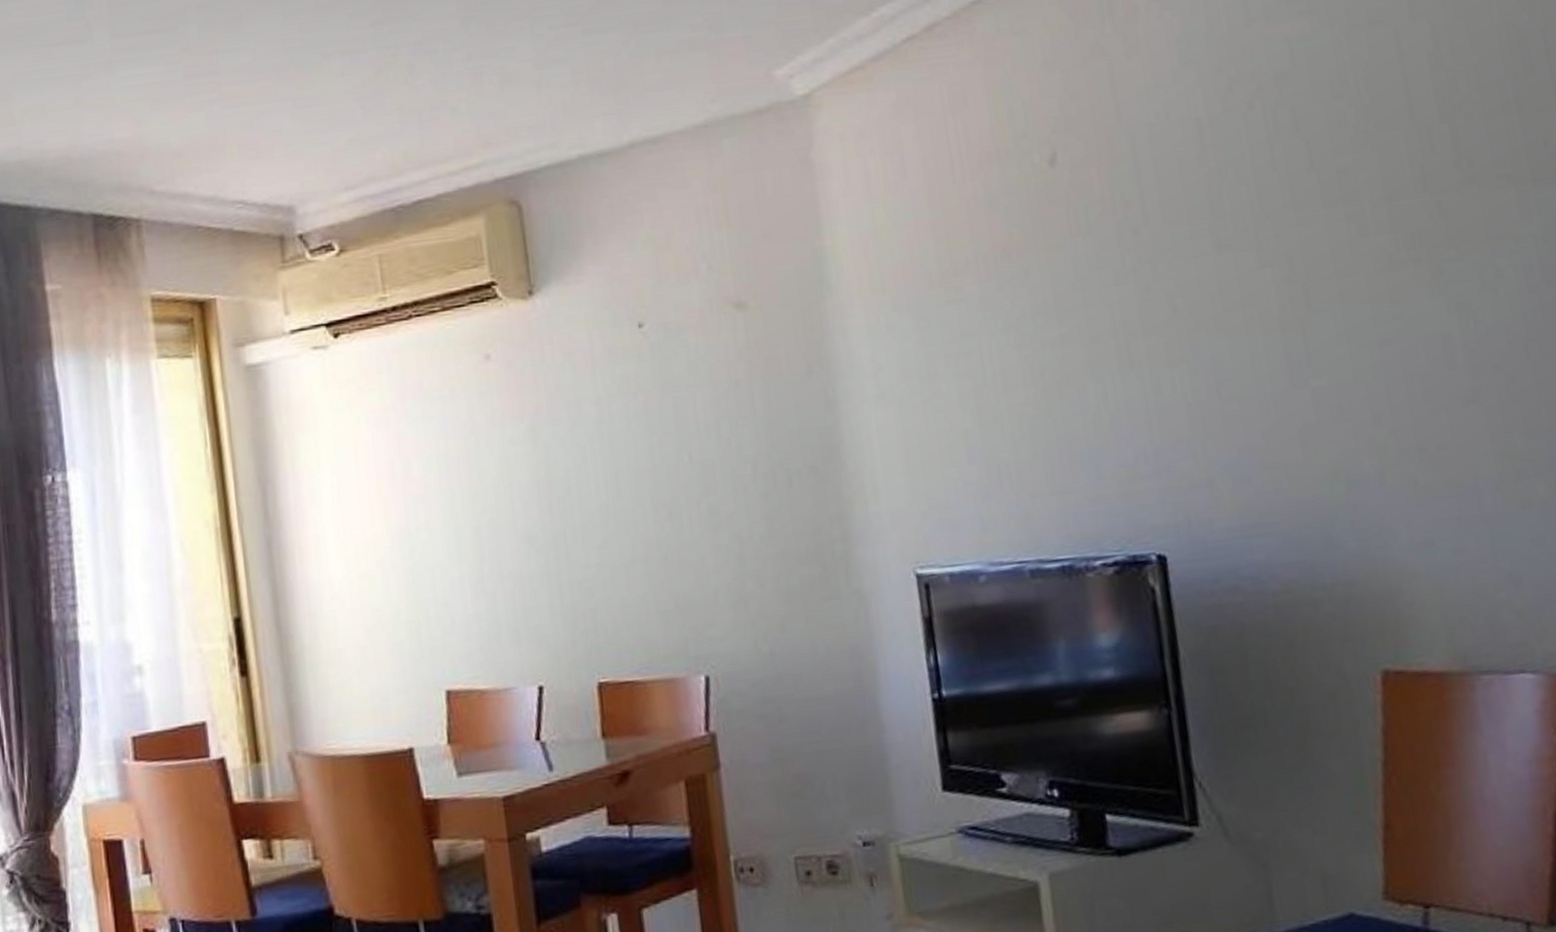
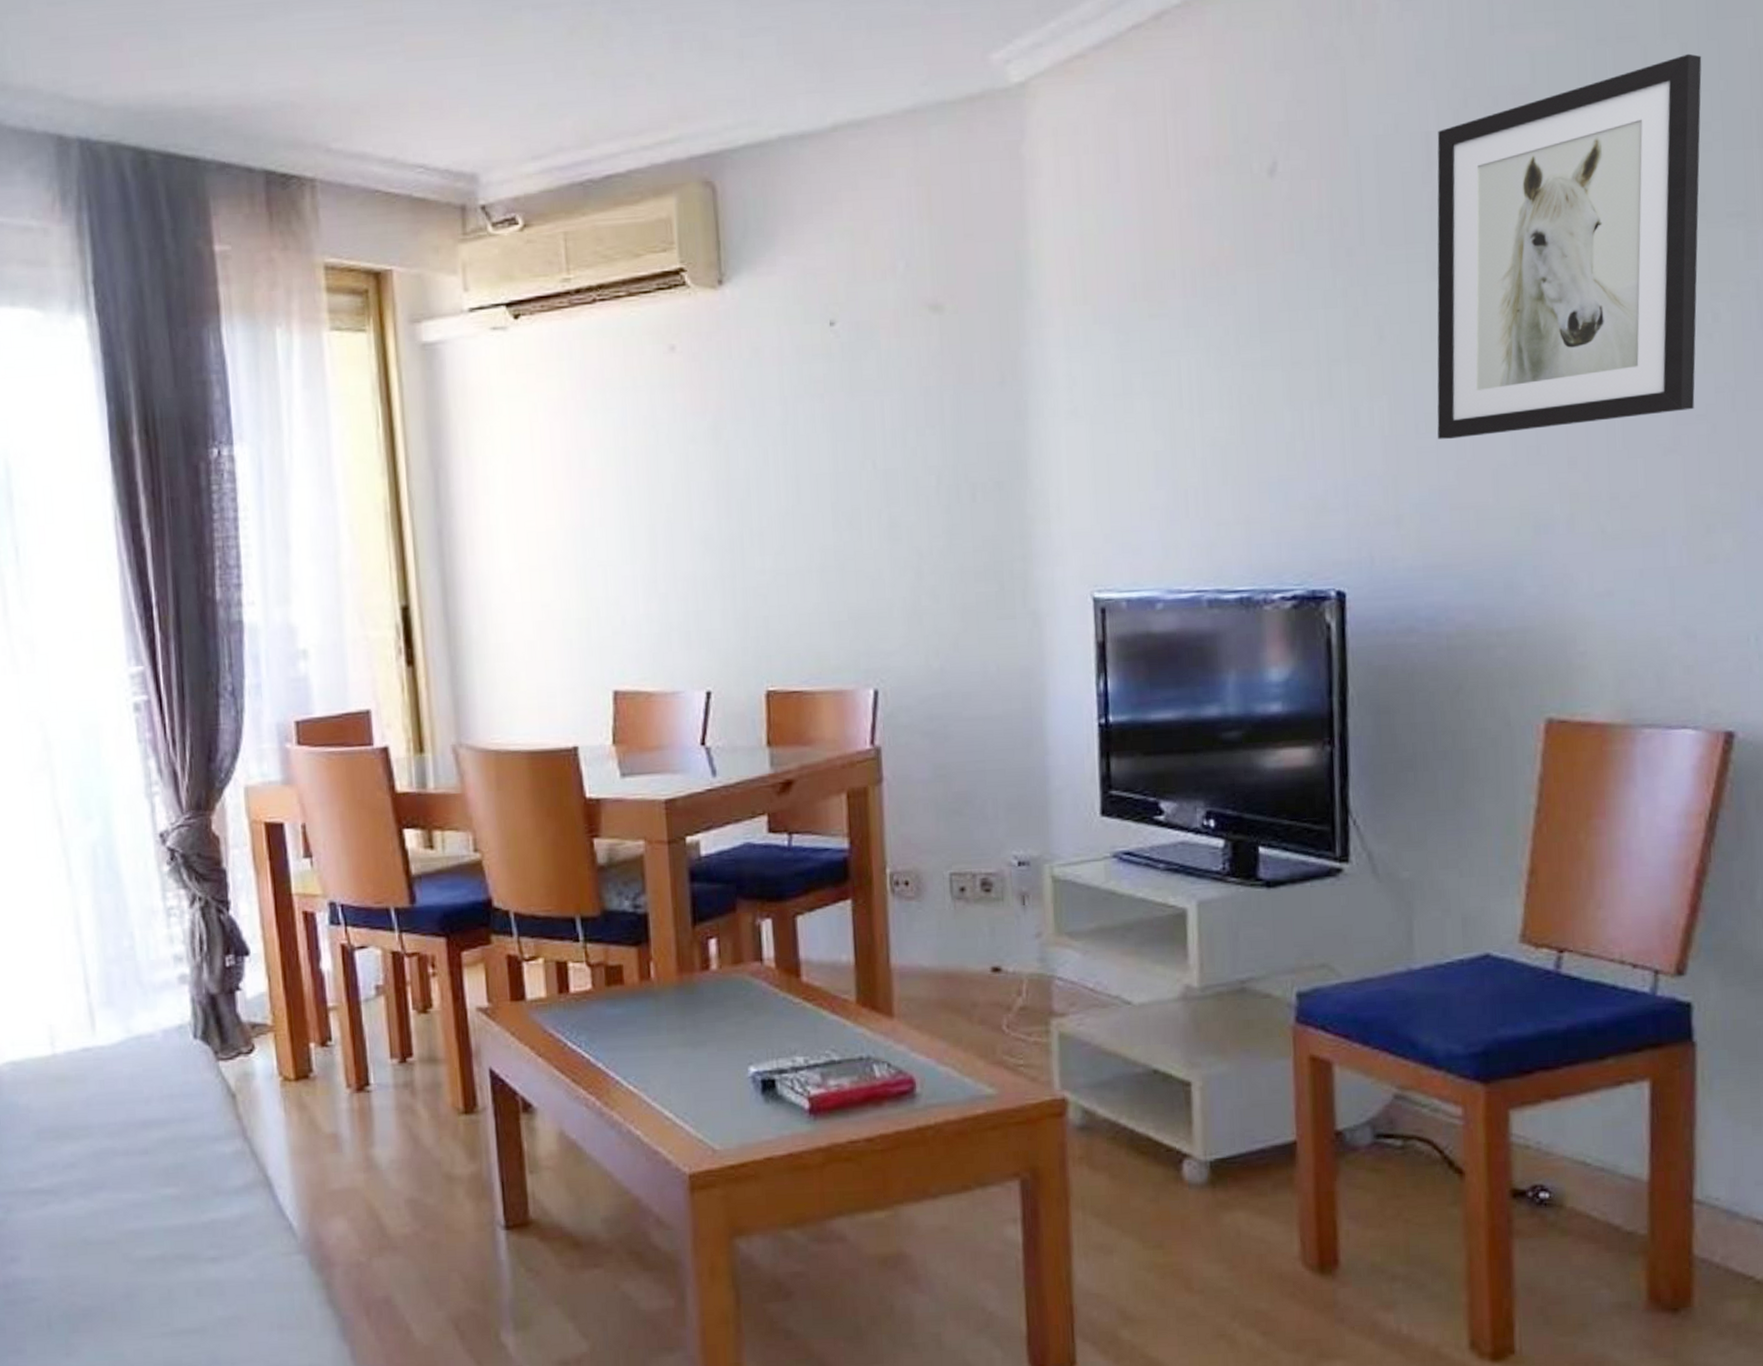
wall art: none [1207,33,1490,403] -> present [1437,53,1702,440]

